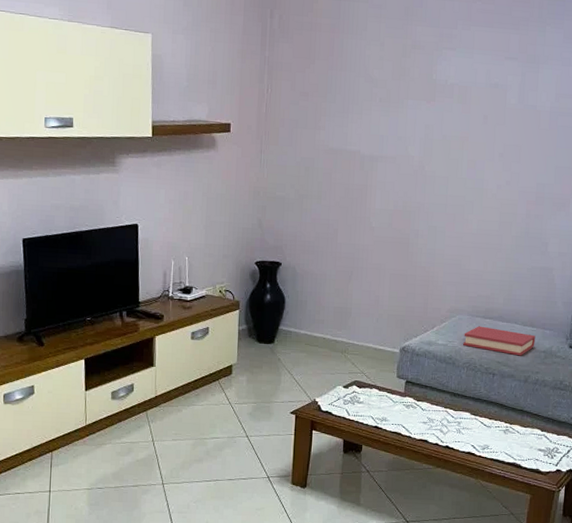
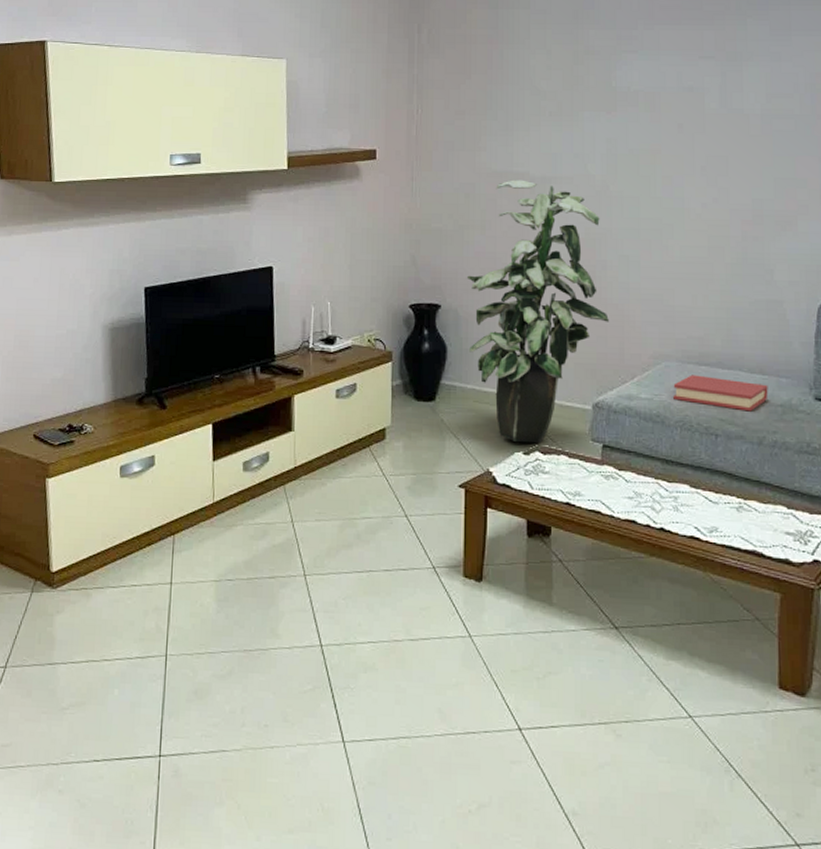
indoor plant: none [303,157,417,379] -> present [466,179,609,443]

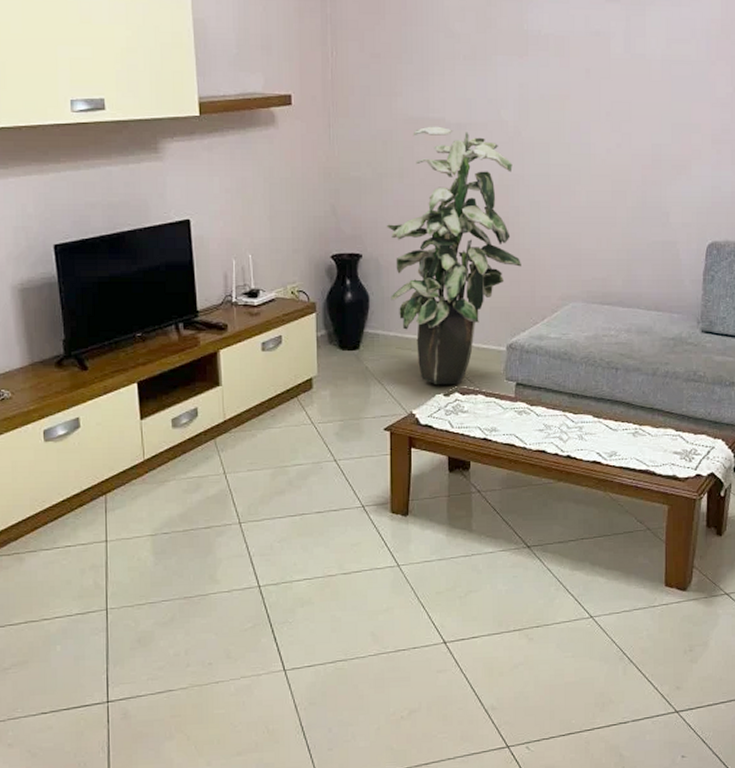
hardback book: present [673,374,768,412] -> none [579,314,662,346]

